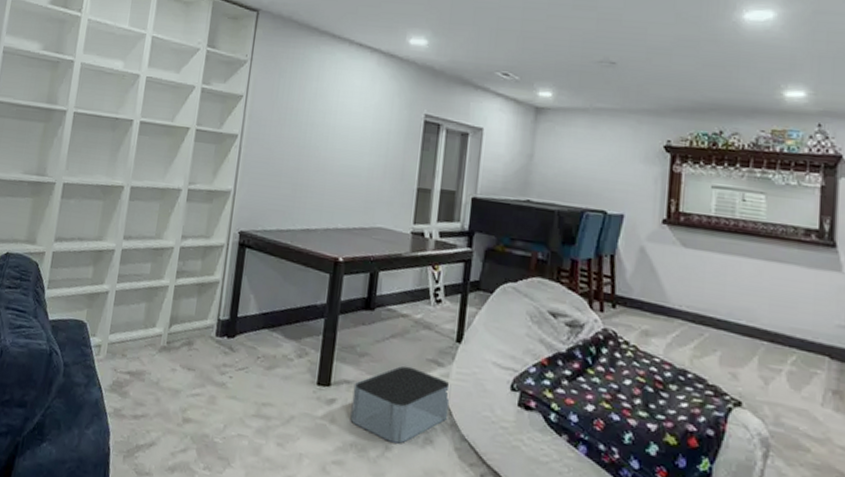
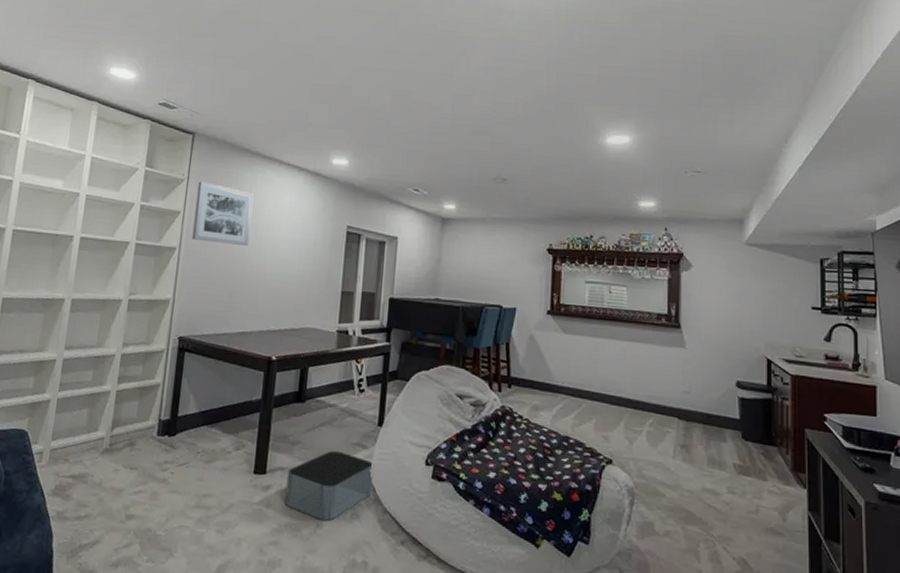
wall art: none [254,63,322,135] -> present [191,181,254,247]

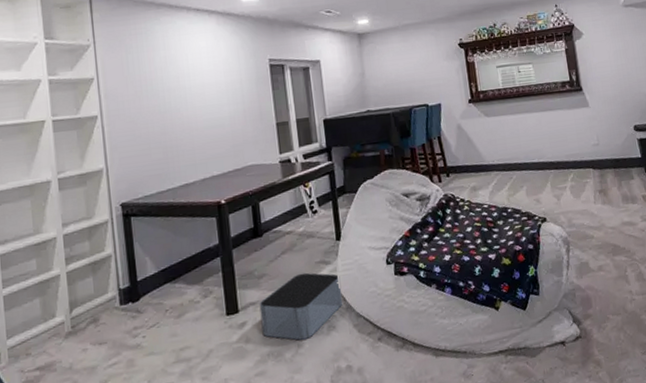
wall art: present [191,181,254,247] -> none [106,43,174,104]

